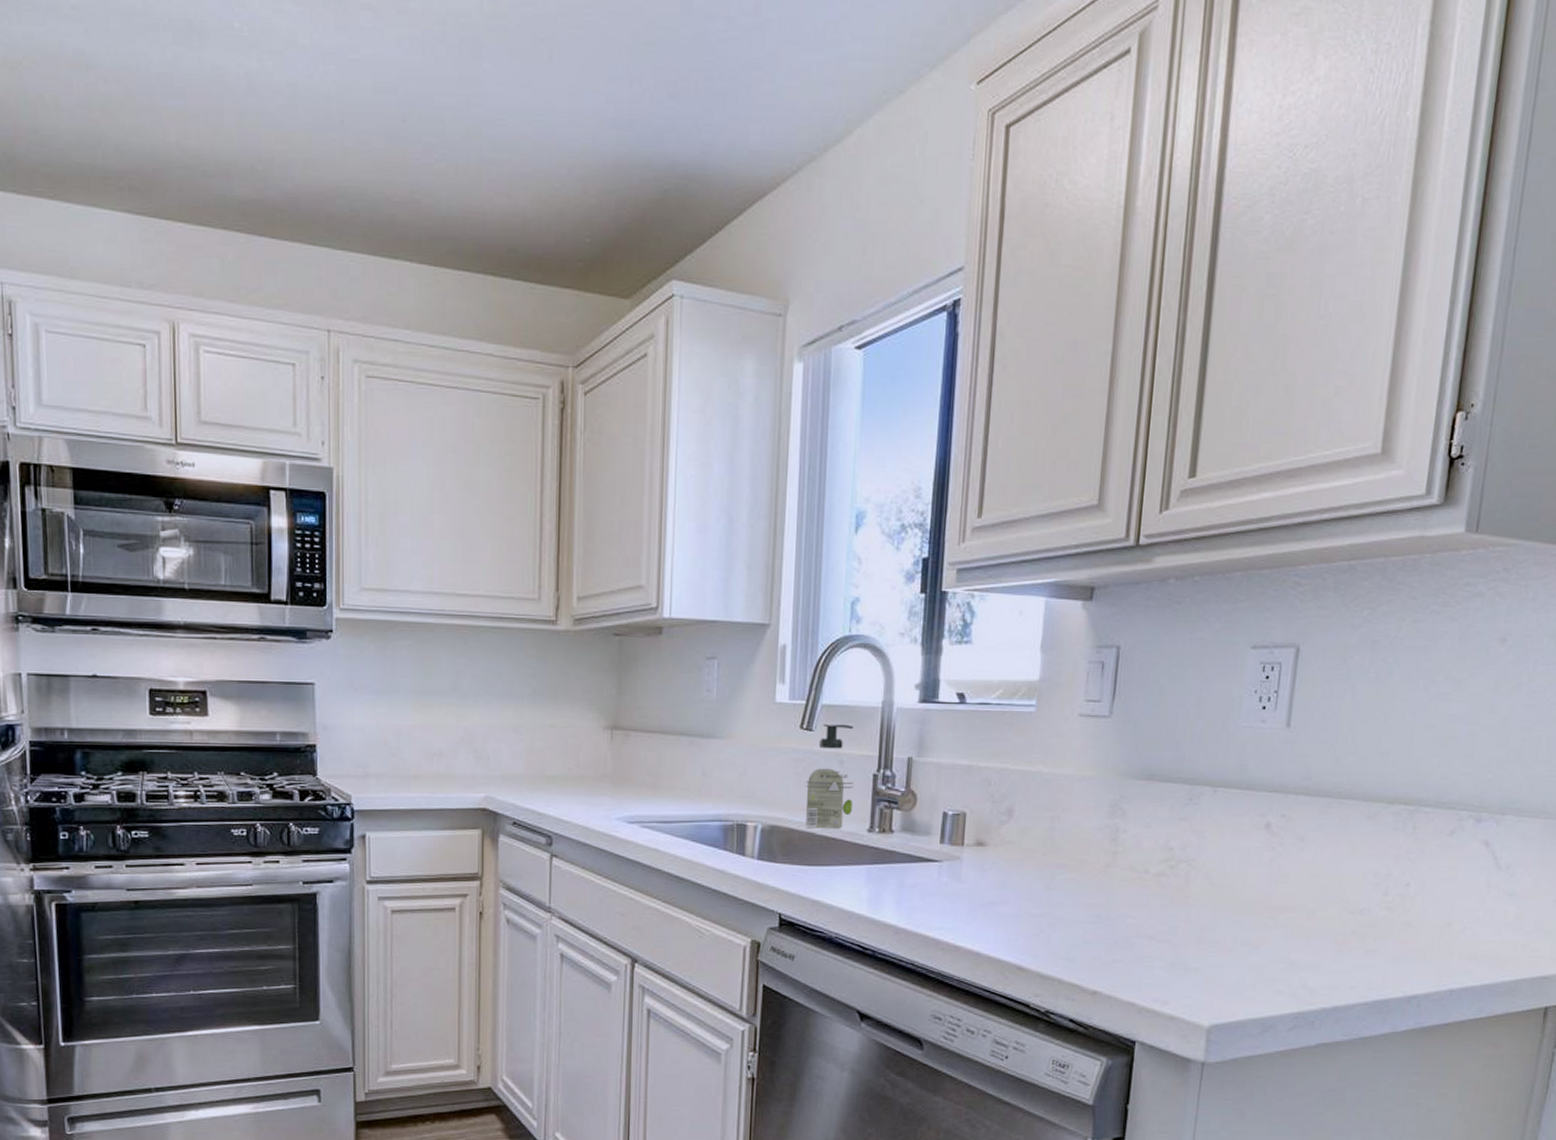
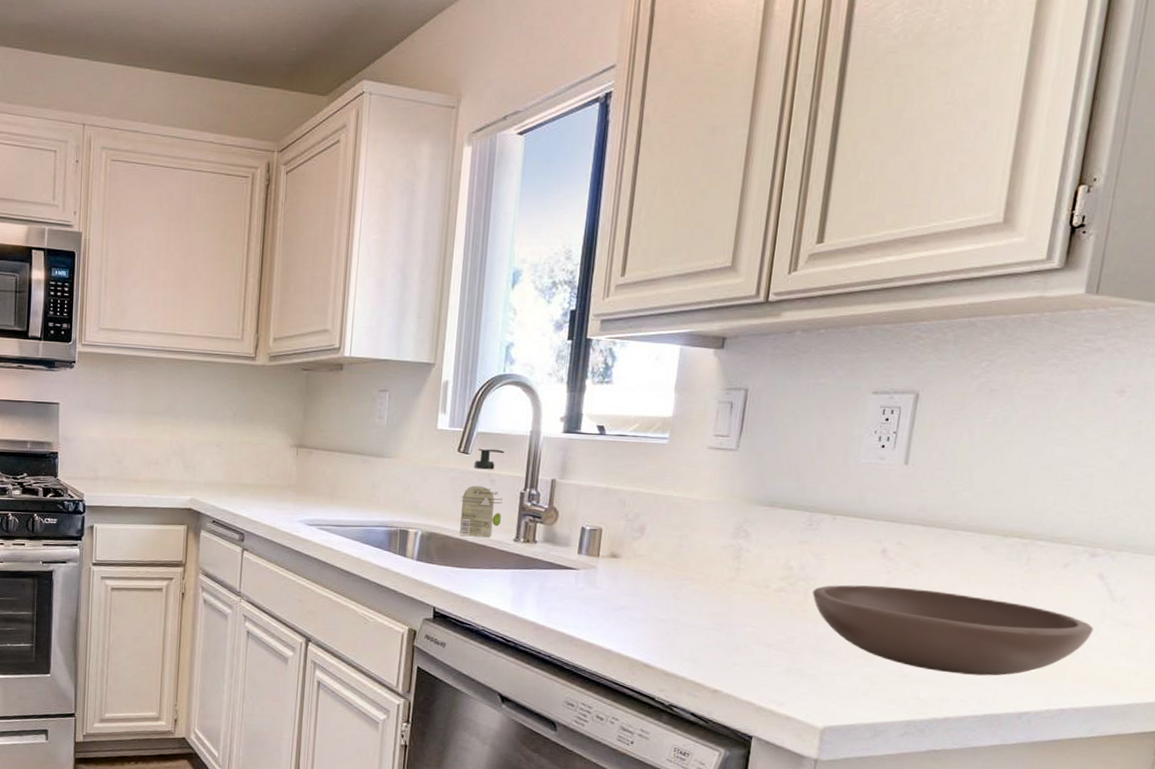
wooden bowl: none [1194,864,1481,958] -> present [812,584,1094,676]

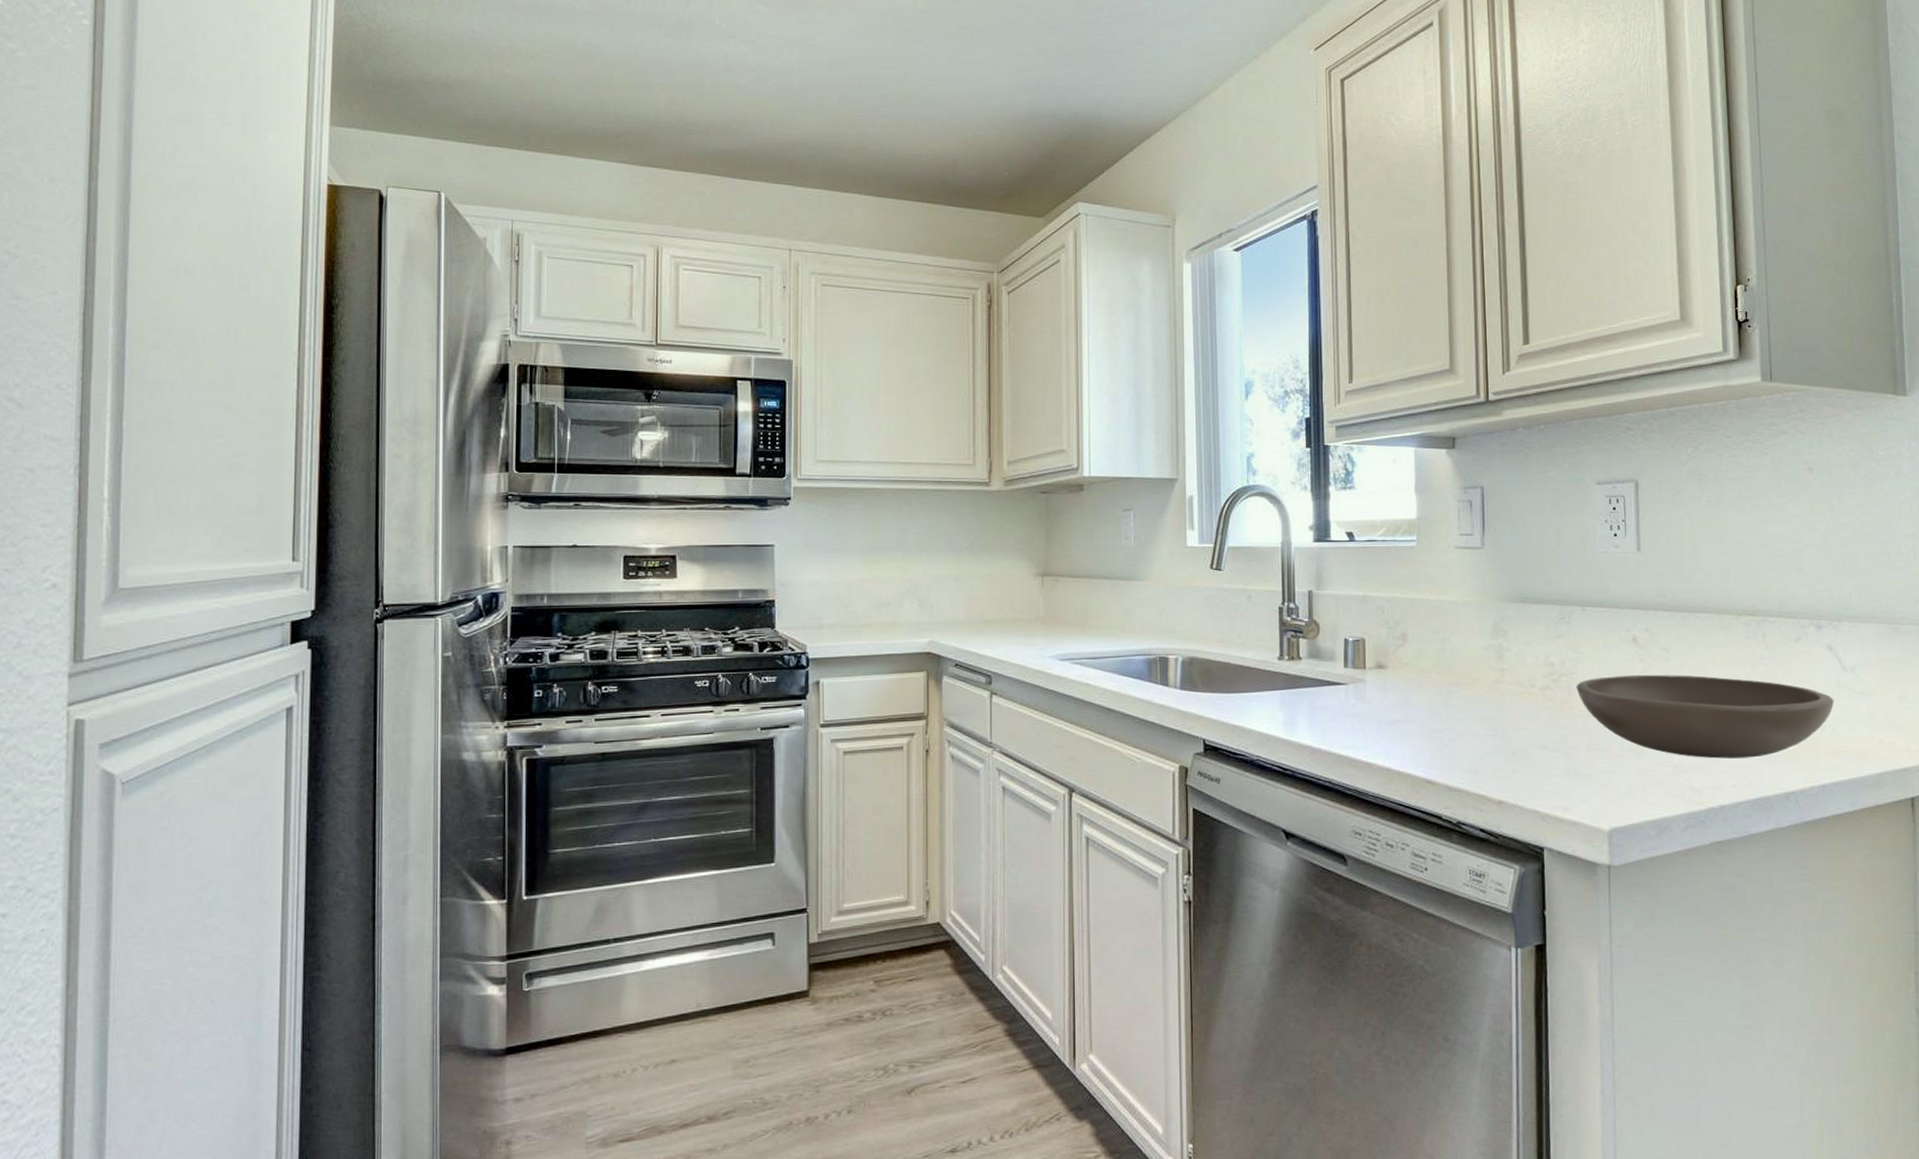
soap dispenser: present [459,448,505,538] -> none [1220,563,1262,659]

